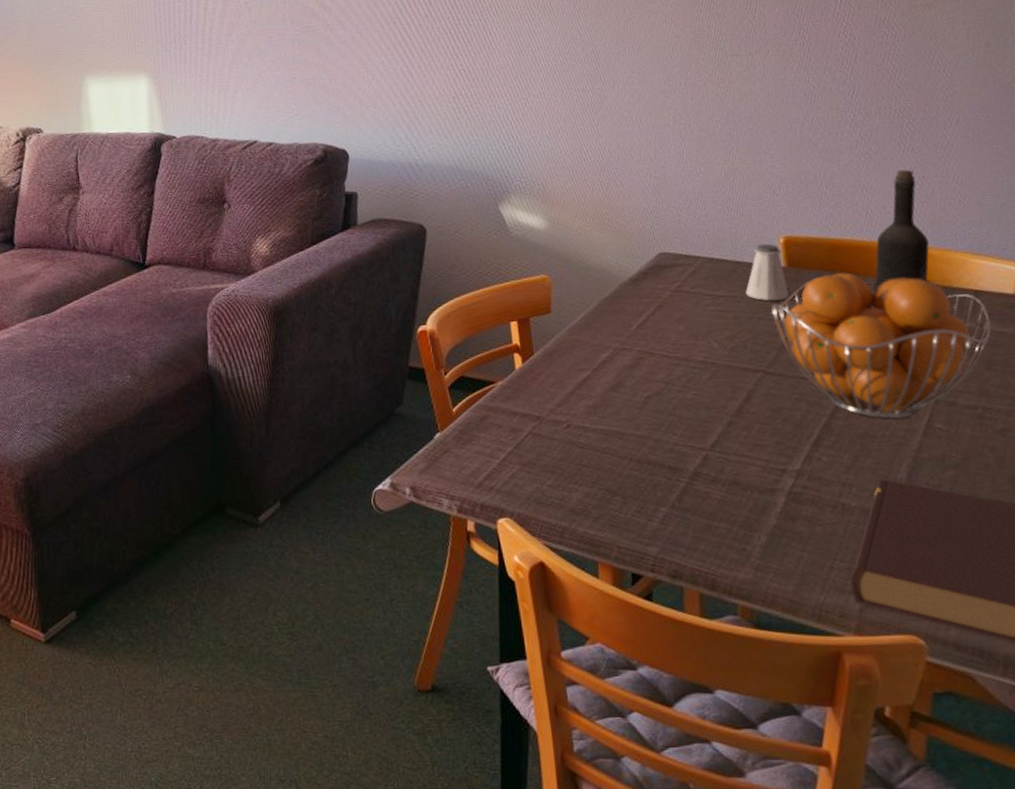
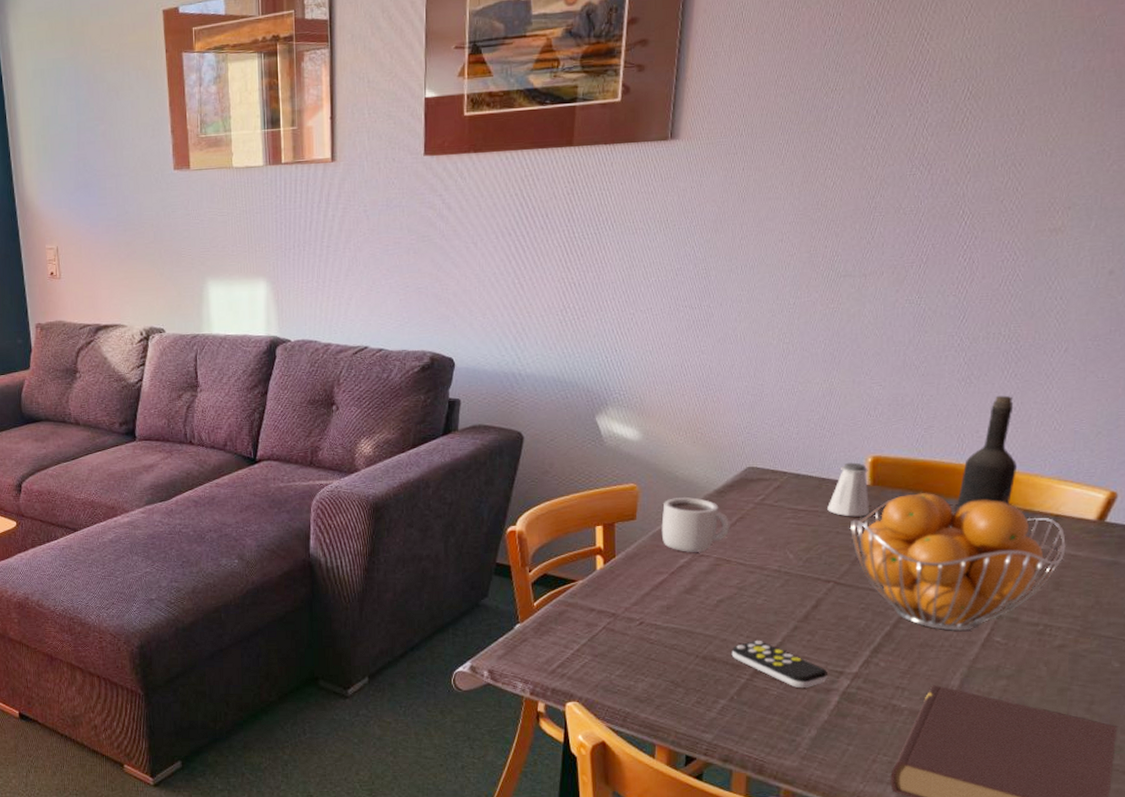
mug: none [577,287,650,346] -> present [661,497,730,552]
remote control: none [666,438,770,491] -> present [731,640,827,689]

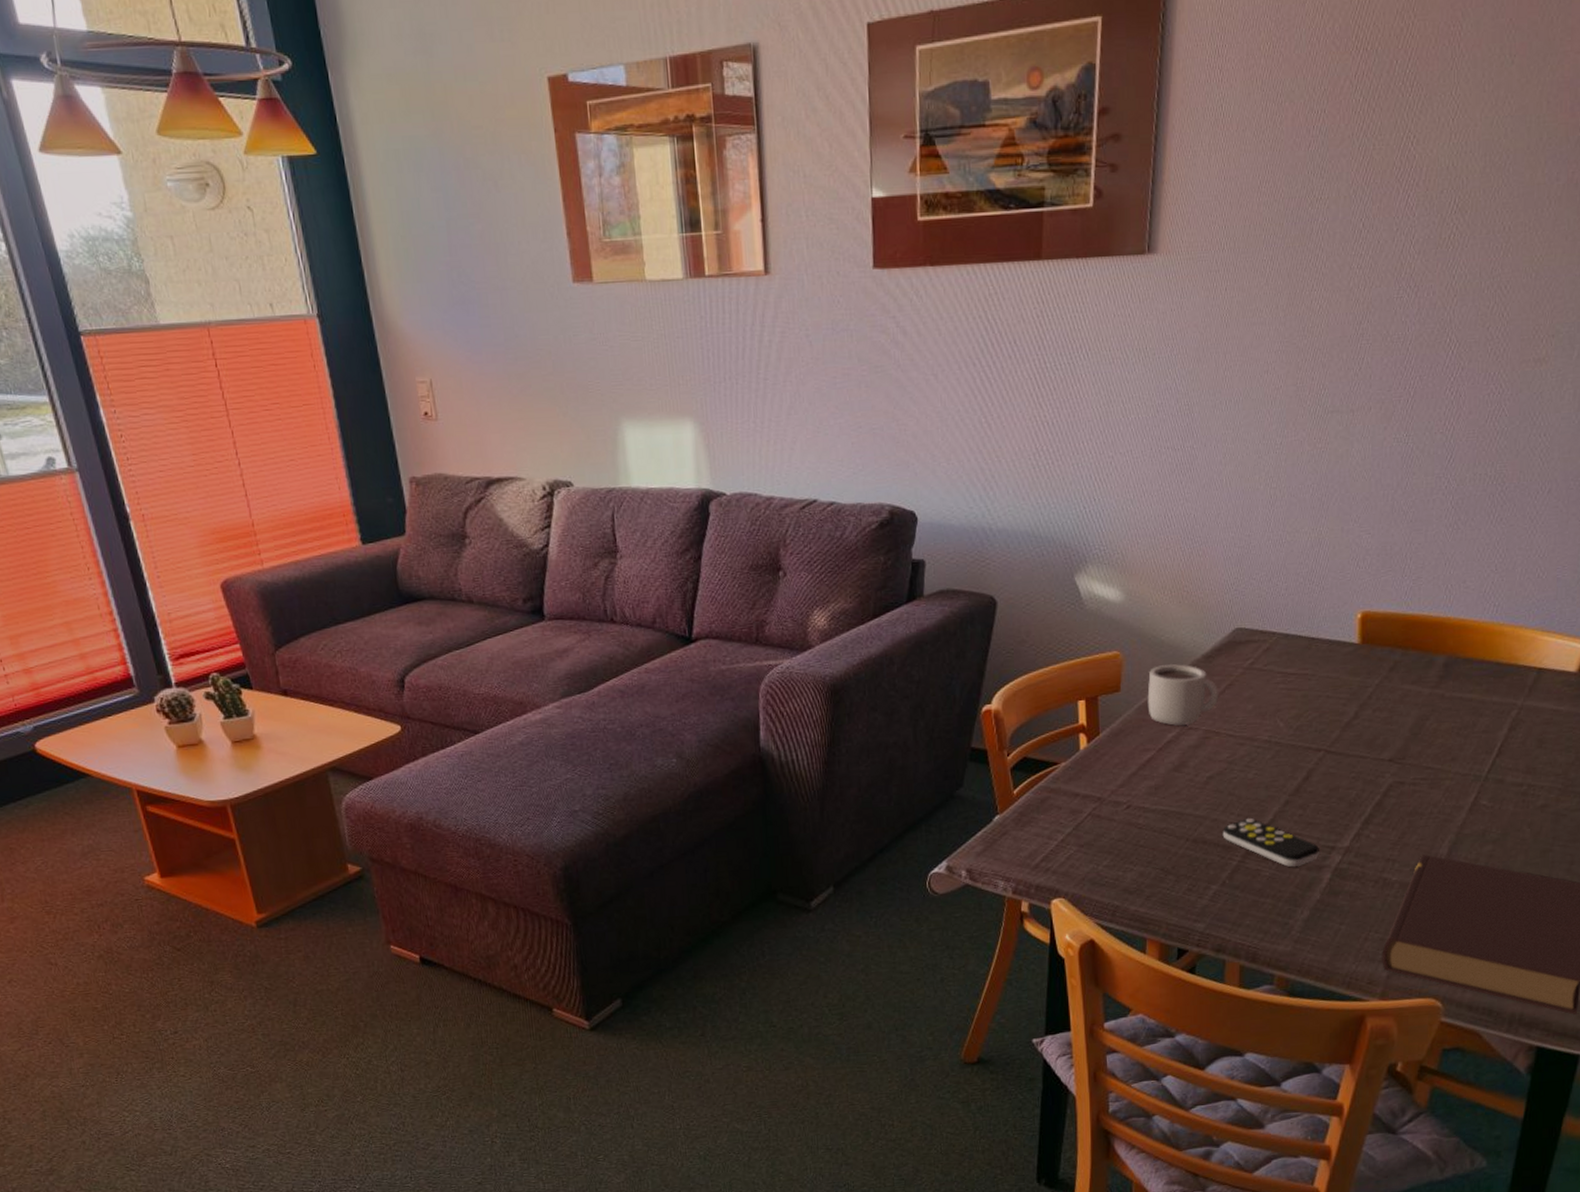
saltshaker: present [827,462,870,517] -> none [1317,619,1360,679]
fruit basket: present [850,492,1066,631] -> none [1341,649,1549,797]
wine bottle: present [956,395,1017,551] -> none [1444,541,1502,710]

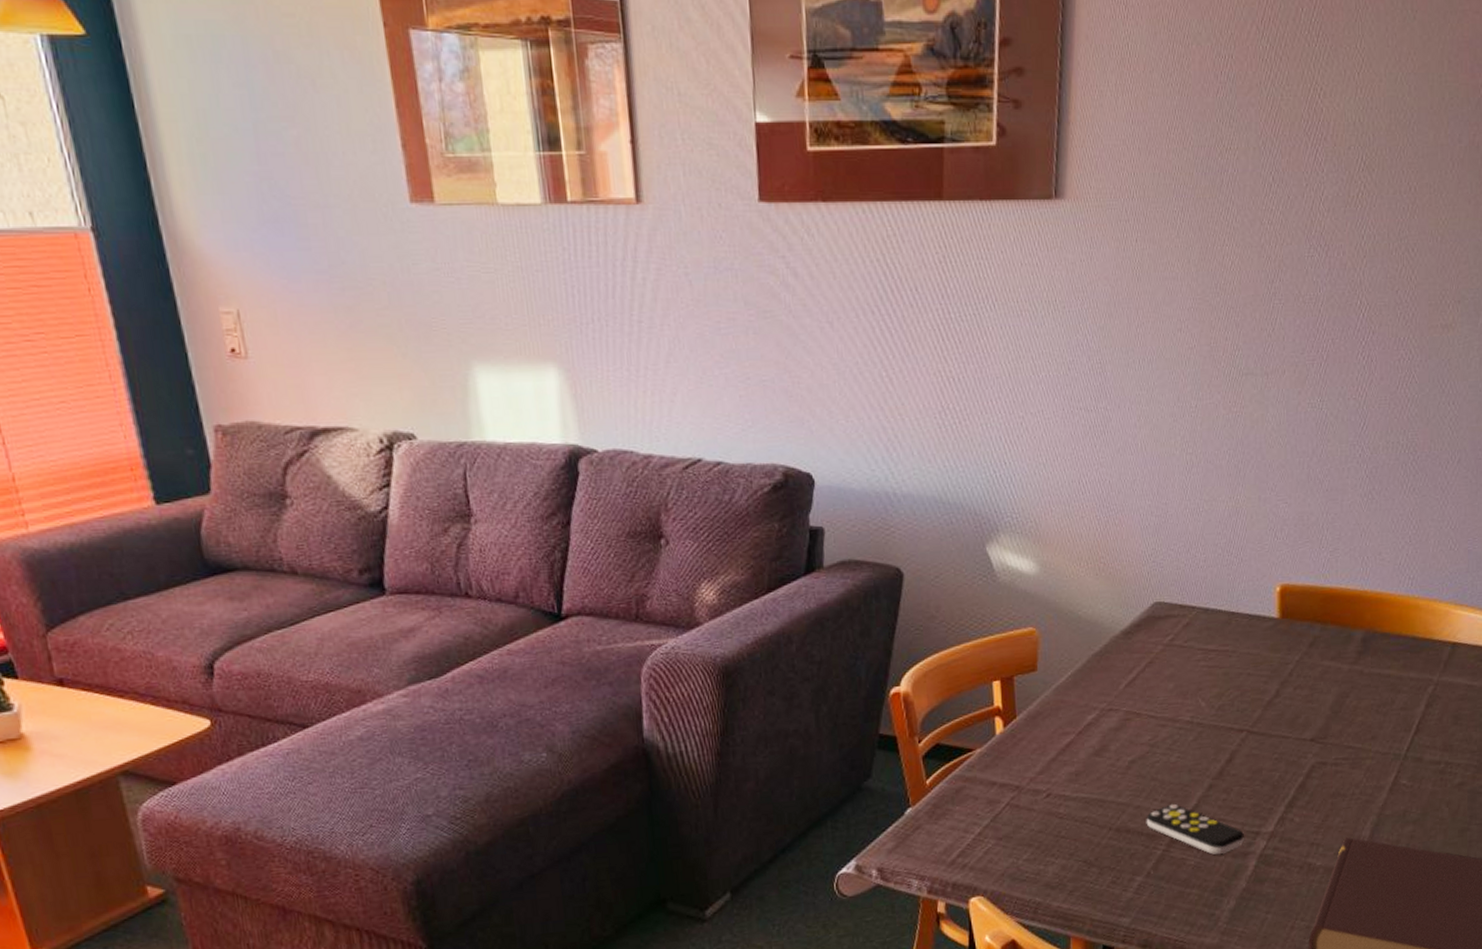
mug: present [1147,664,1219,726] -> none [1065,641,1139,707]

